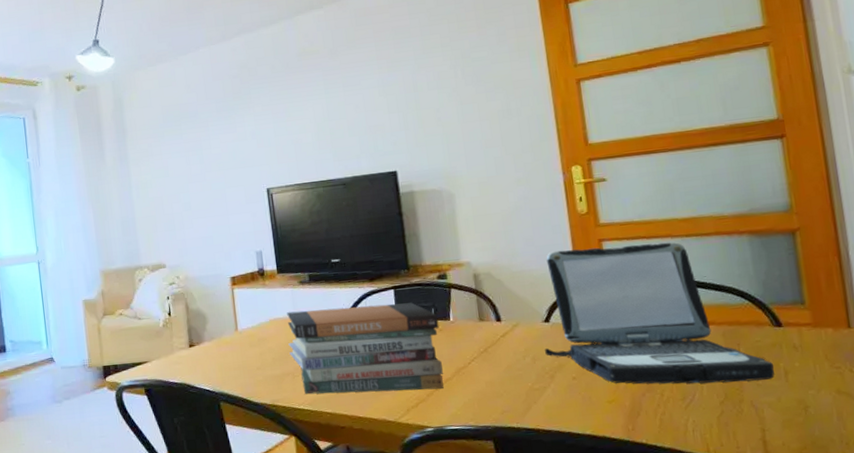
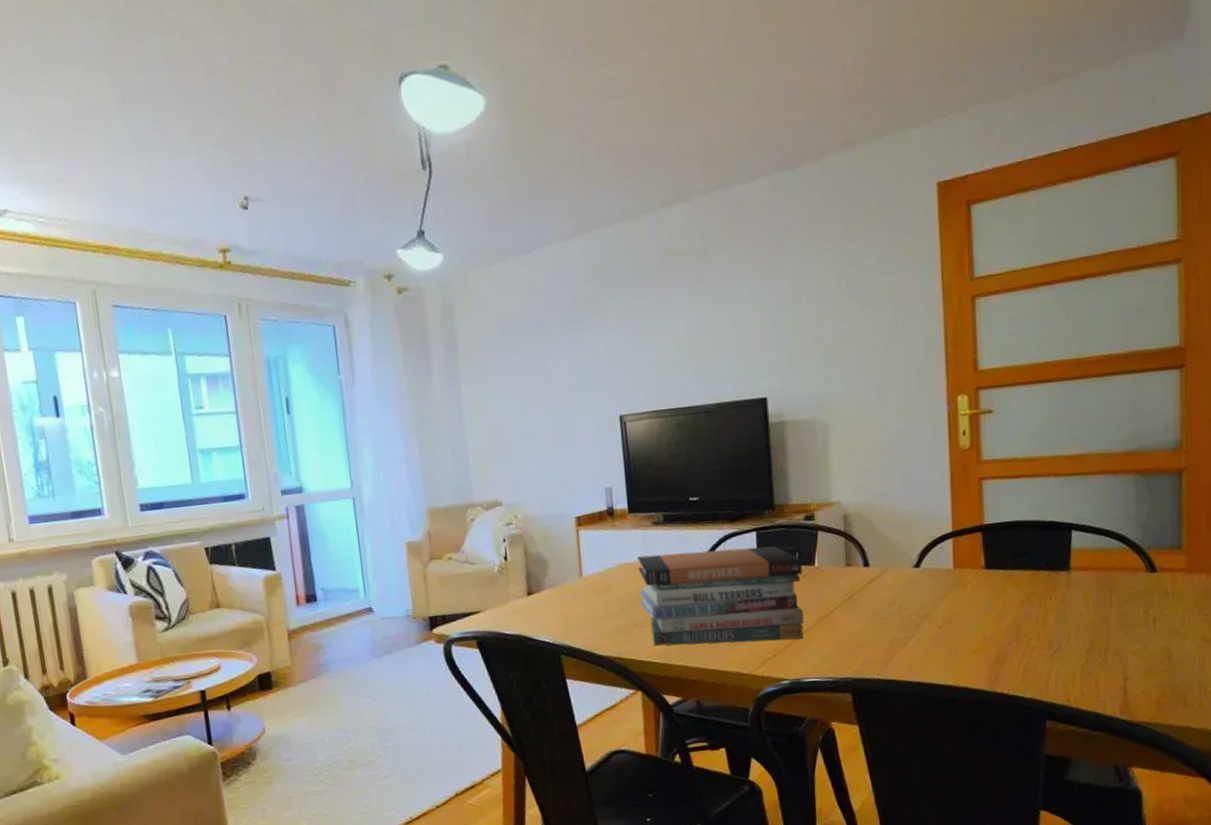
laptop: present [545,242,775,384] -> none [912,481,1143,633]

